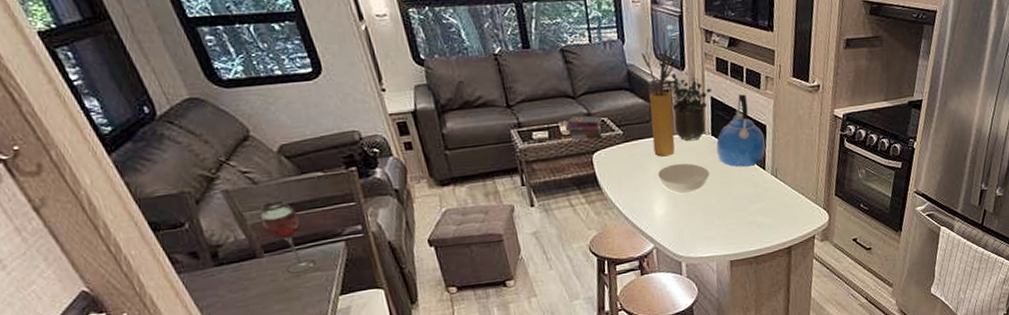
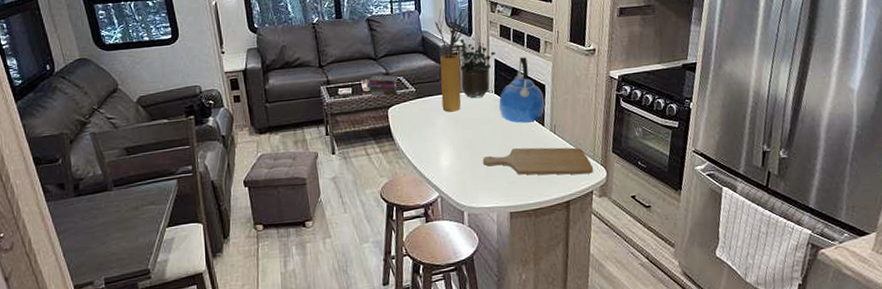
wineglass: present [260,199,316,274] -> none [115,141,152,206]
bowl: present [658,163,711,194] -> none [445,118,493,147]
chopping board: none [699,191,816,222] -> present [482,147,594,175]

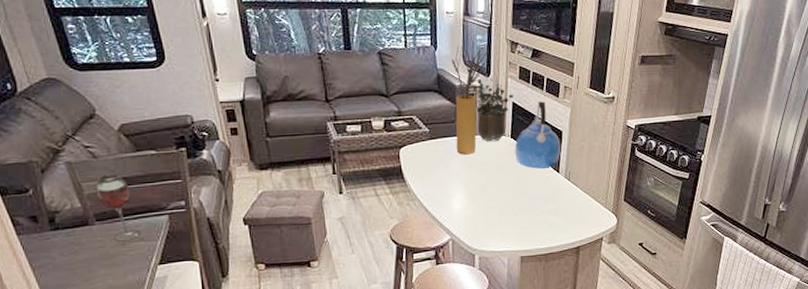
wineglass: none [115,141,152,206] -> present [96,173,141,242]
books: present [367,74,399,96] -> none [377,112,412,135]
chopping board: present [482,147,594,175] -> none [495,193,605,222]

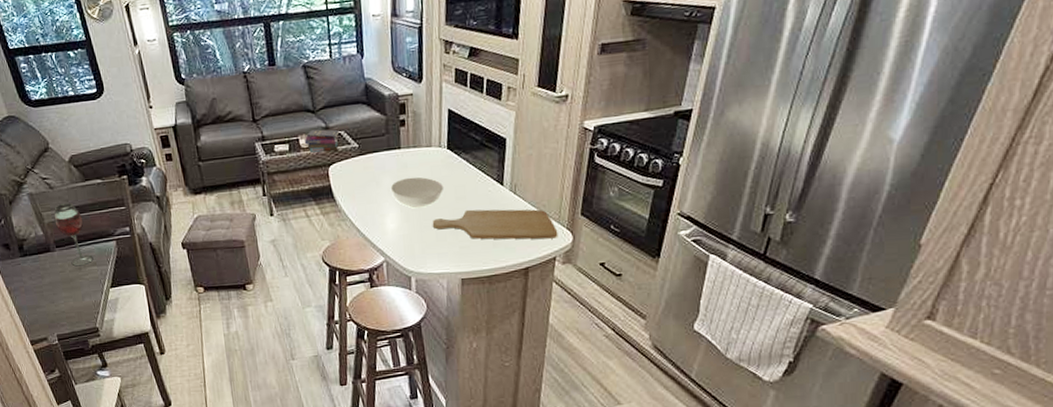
books: none [377,112,412,135] -> present [305,129,340,153]
vase: present [451,41,489,155] -> none [379,44,421,170]
bowl: none [459,162,508,191] -> present [391,177,445,209]
potted plant: present [466,68,514,142] -> none [396,75,449,155]
chopping board: none [495,193,605,222] -> present [432,209,558,240]
kettle: present [515,101,561,169] -> none [452,106,505,182]

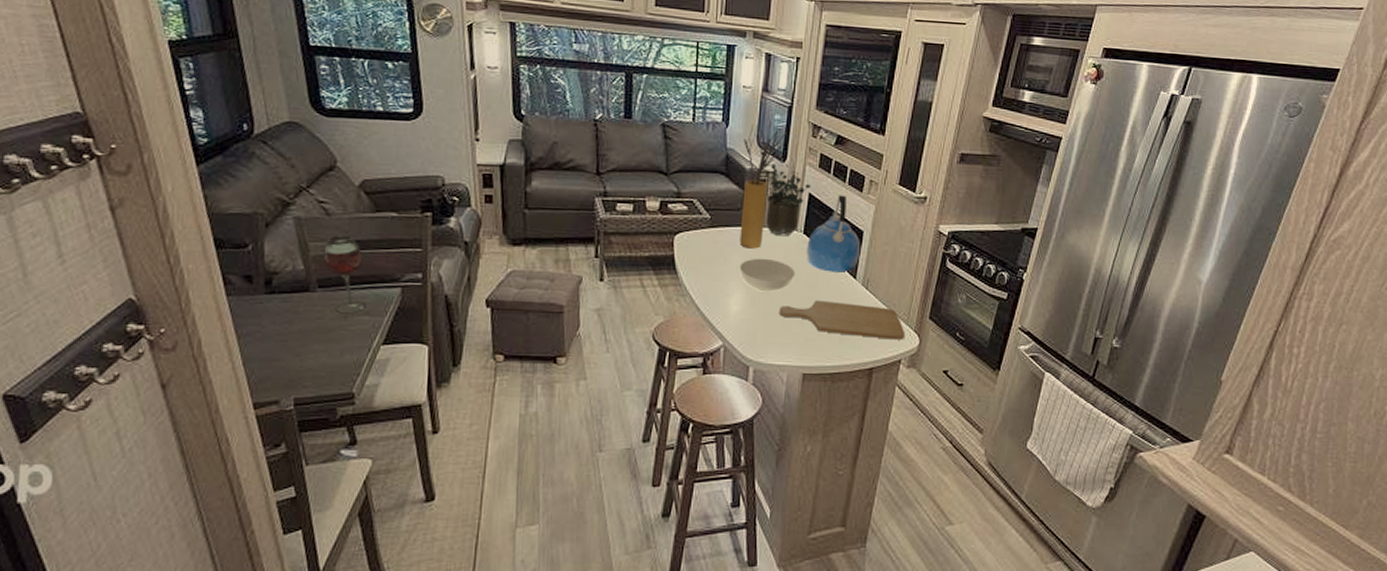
books: present [305,129,340,153] -> none [652,192,692,220]
vase: none [379,44,421,170] -> present [740,121,788,249]
potted plant: none [396,75,449,155] -> present [759,151,811,237]
kettle: none [452,106,505,182] -> present [807,195,861,273]

